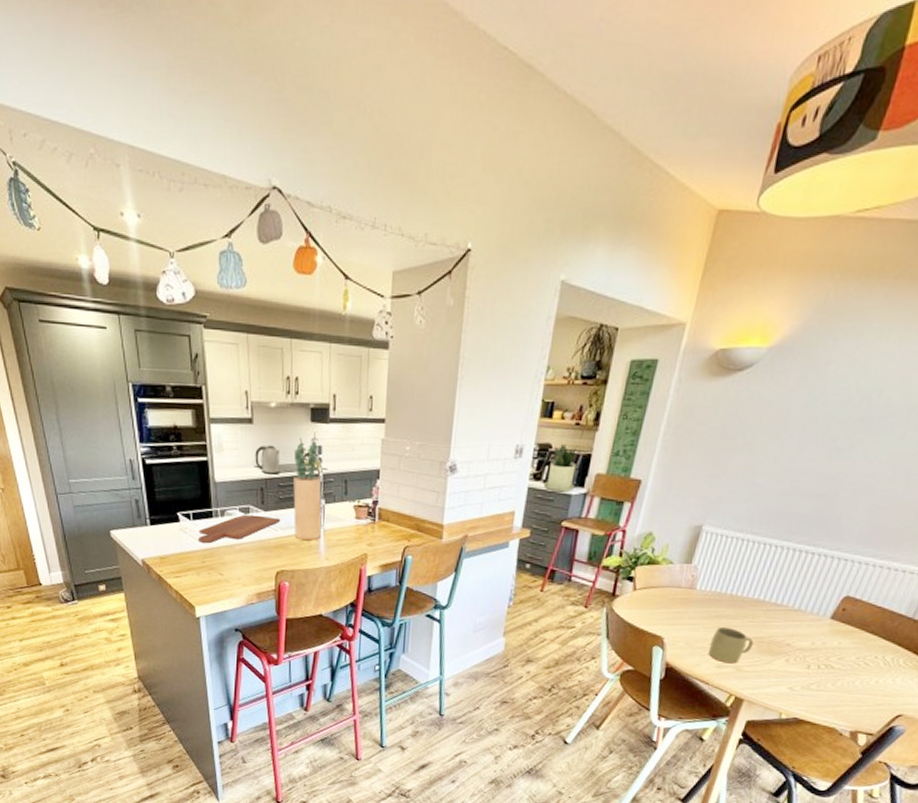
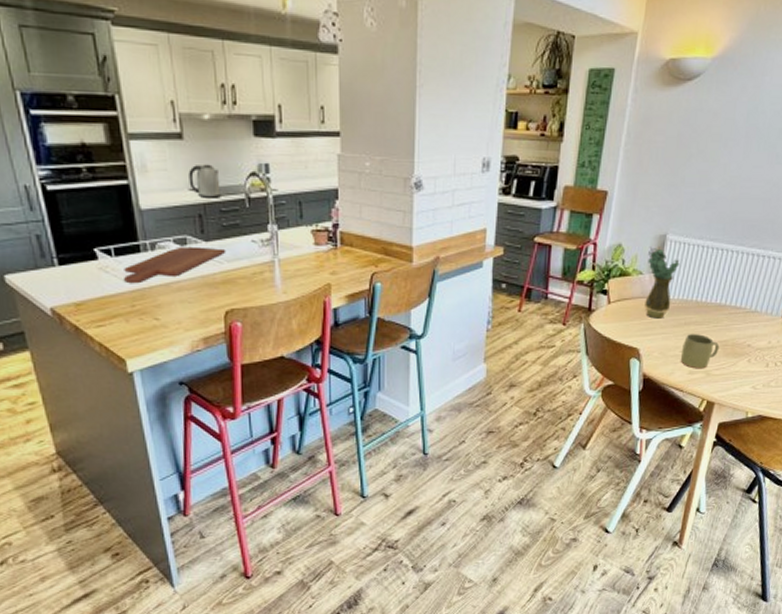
vase: present [293,432,322,541] -> none [237,148,275,273]
planter: present [543,443,579,492] -> none [513,155,546,206]
vase: none [672,537,715,610] -> present [645,247,680,319]

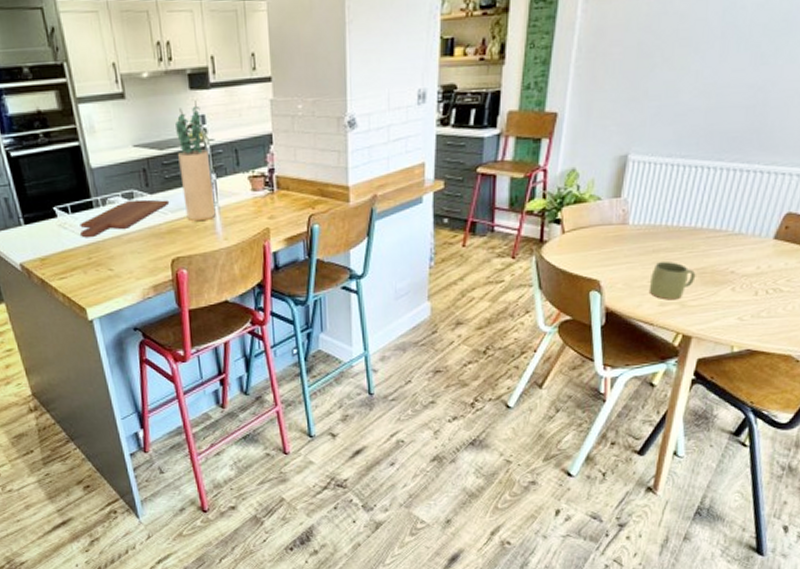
kettle: present [188,164,221,200] -> none [132,120,162,154]
vase: none [237,148,275,273] -> present [176,100,216,222]
vase: present [645,247,680,319] -> none [605,169,645,247]

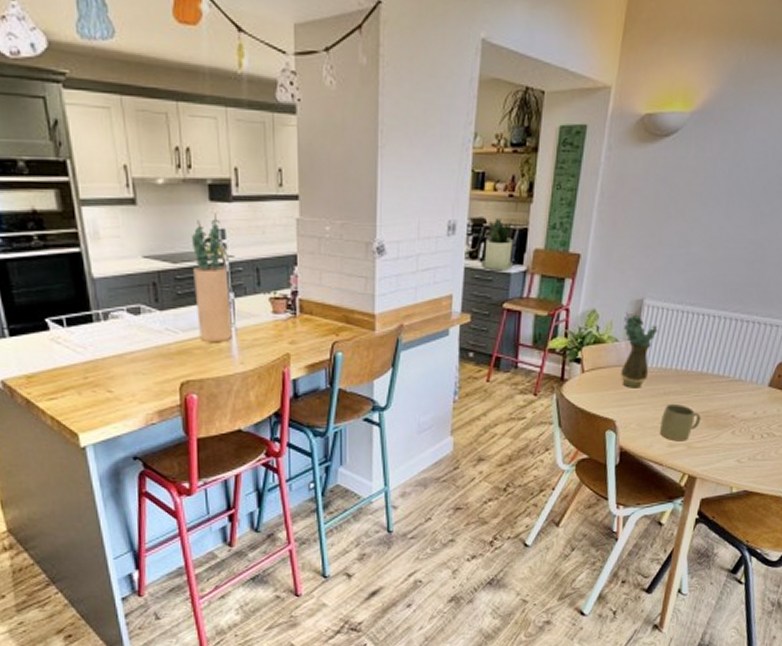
cutting board: present [80,199,170,238] -> none [76,316,182,355]
planter: none [452,82,487,136] -> present [480,217,515,271]
vase: none [605,169,645,247] -> present [621,312,658,388]

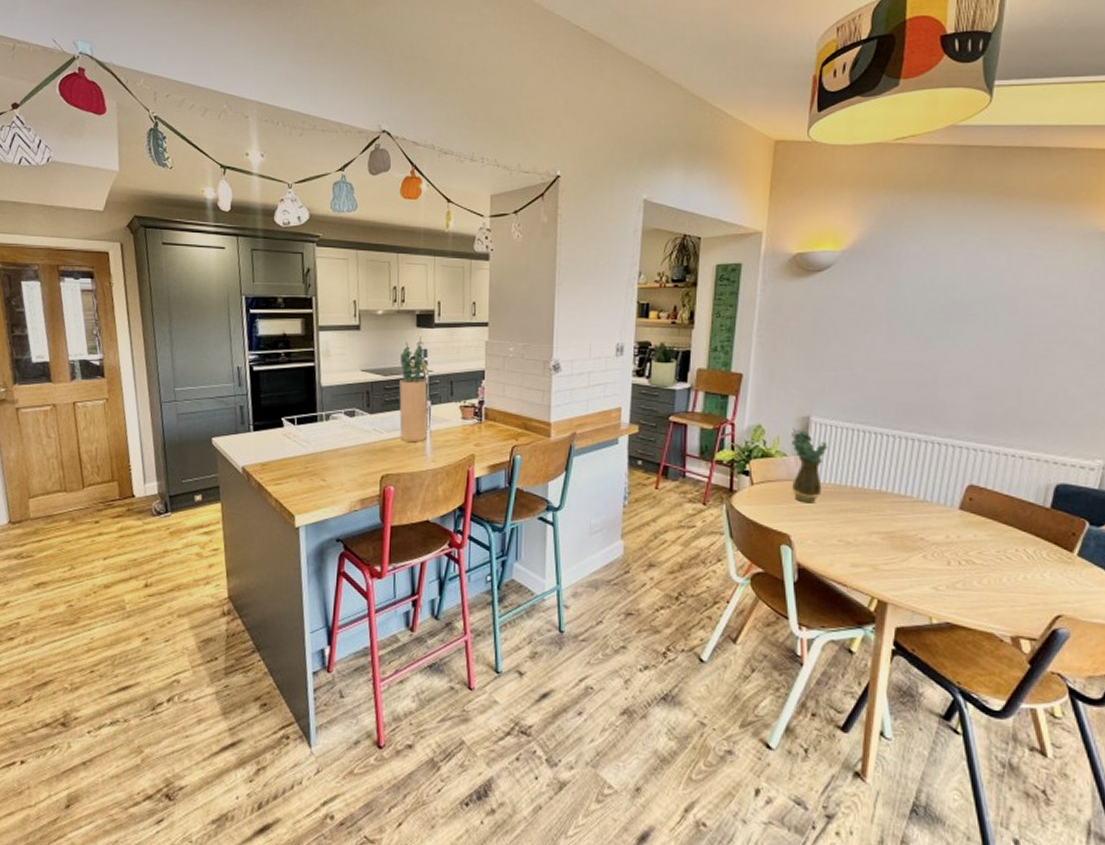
mug: present [659,404,702,442] -> none [839,522,886,562]

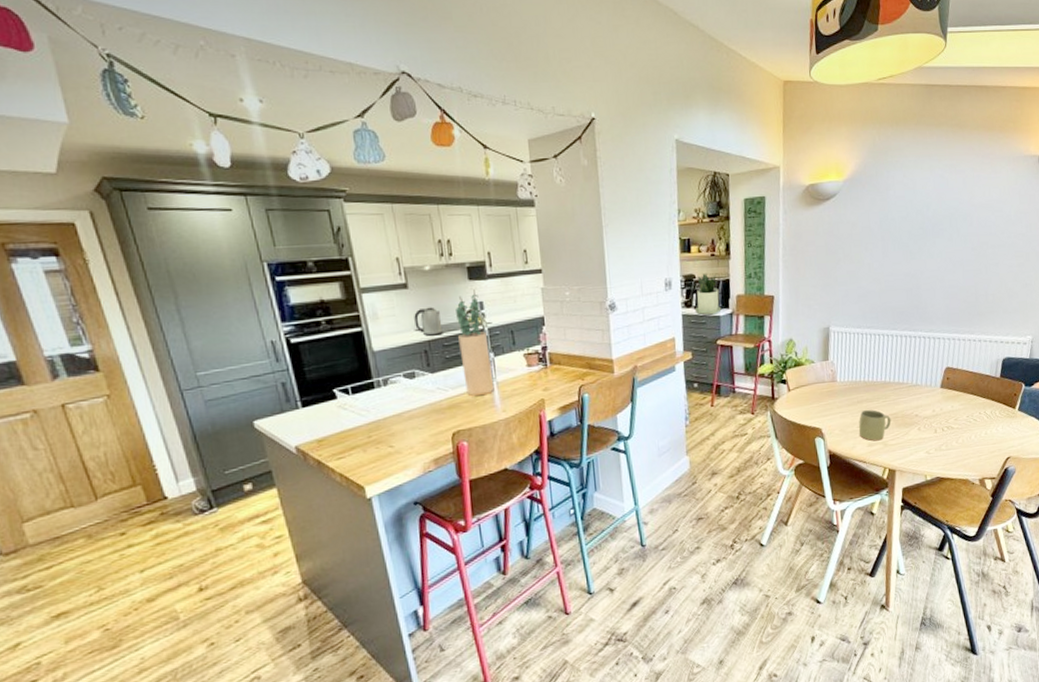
kettle: none [361,349,387,379] -> present [414,307,443,337]
vase: present [792,428,828,504] -> none [816,338,845,401]
mug: none [839,522,886,562] -> present [858,410,892,441]

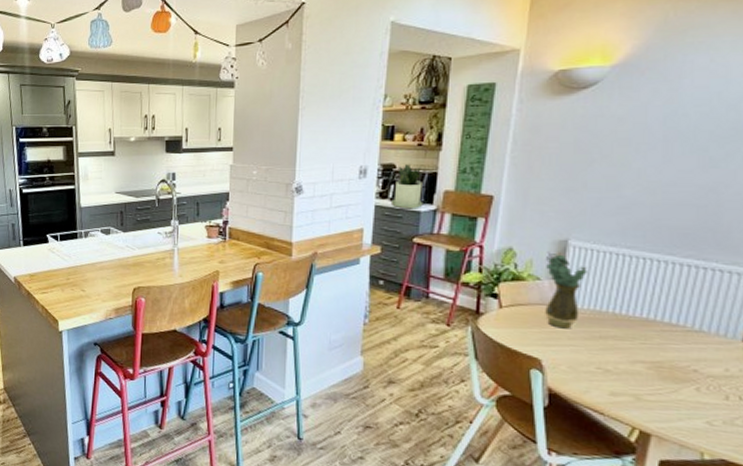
kettle: present [414,307,443,337] -> none [116,173,138,200]
vase: present [456,289,494,397] -> none [149,161,175,259]
vase: none [816,338,845,401] -> present [545,252,588,329]
mug: present [858,410,892,441] -> none [597,349,652,392]

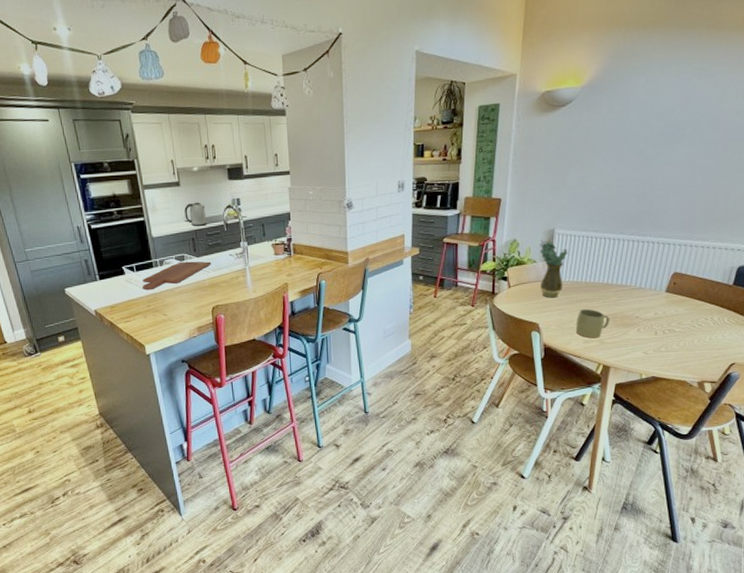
cutting board: none [64,235,138,263] -> present [142,261,212,291]
kettle: none [116,173,138,200] -> present [184,202,207,227]
planter: present [390,163,424,209] -> none [424,176,450,215]
mug: none [597,349,652,392] -> present [575,309,610,339]

